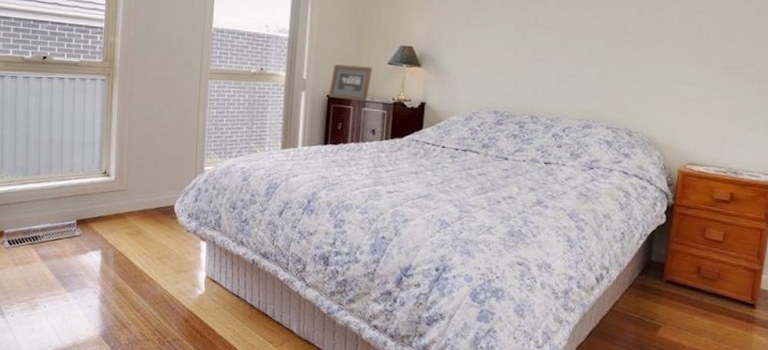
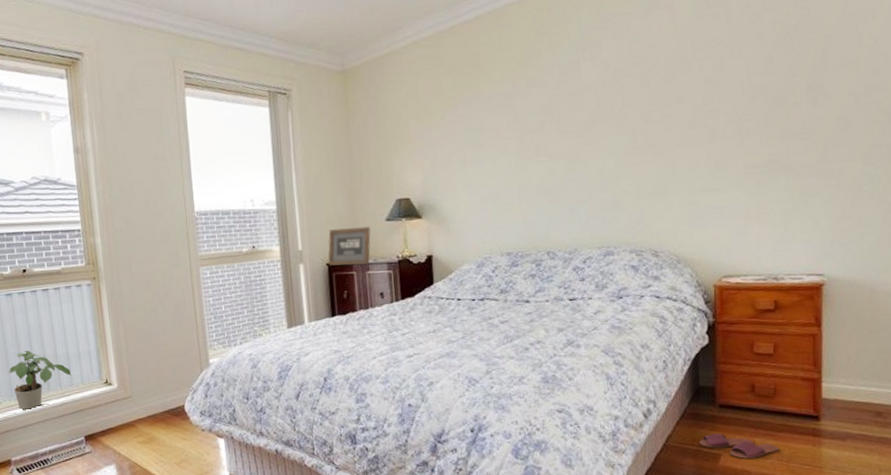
potted plant: none [15,132,73,188] -> present [9,351,71,410]
slippers: none [642,306,714,335] -> present [699,434,779,459]

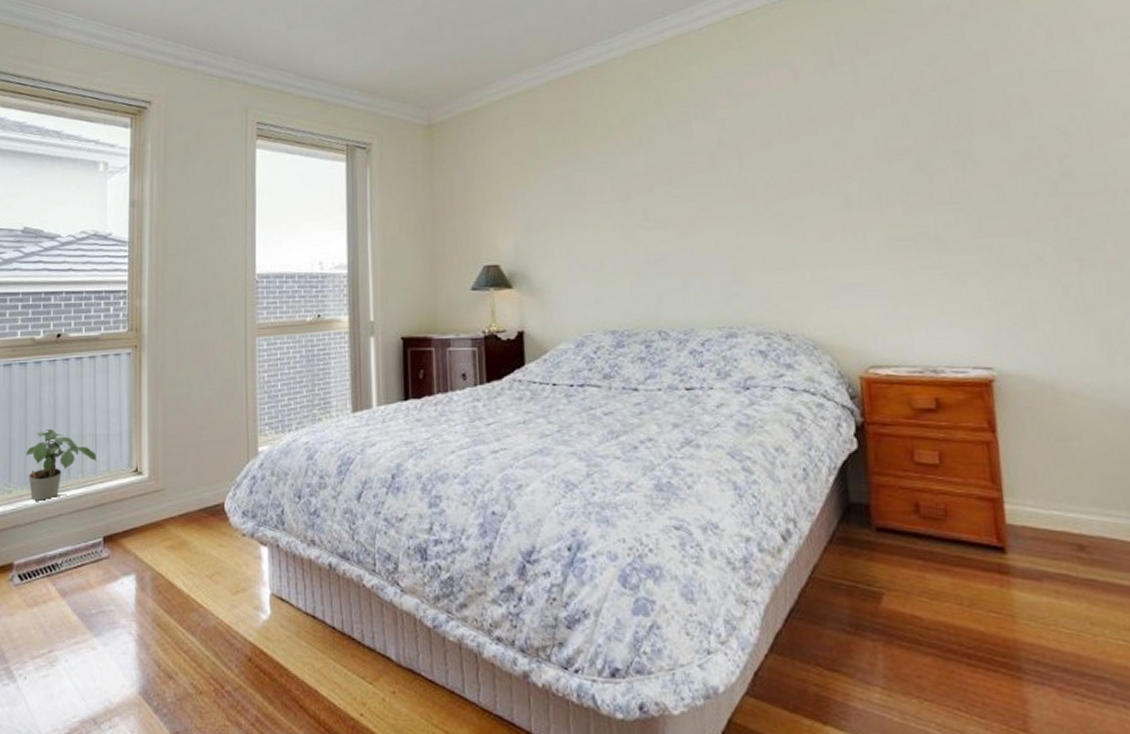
picture frame: present [328,226,371,266] -> none [403,296,454,341]
slippers: present [699,434,779,459] -> none [853,565,957,600]

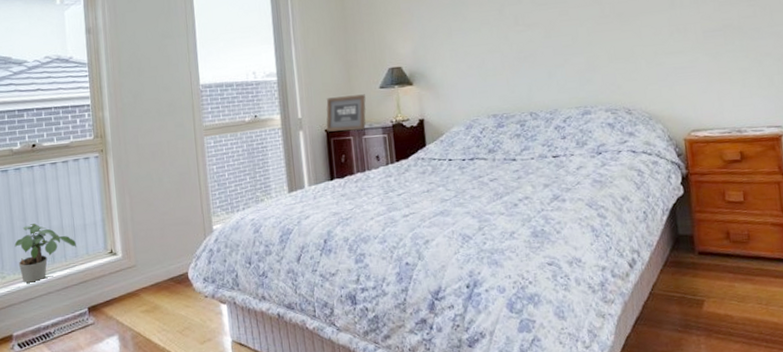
picture frame: none [403,296,454,341] -> present [326,94,367,132]

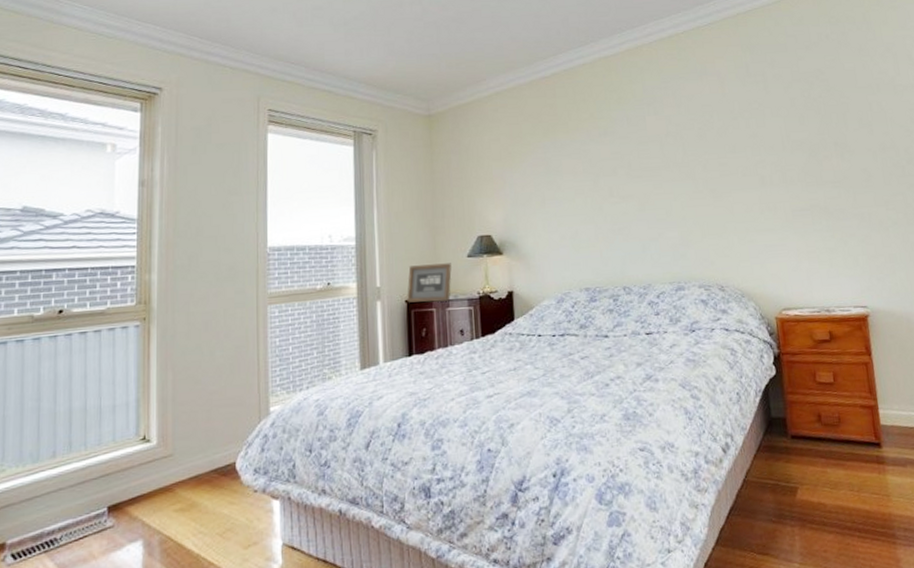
potted plant: present [14,223,76,283] -> none [22,404,101,478]

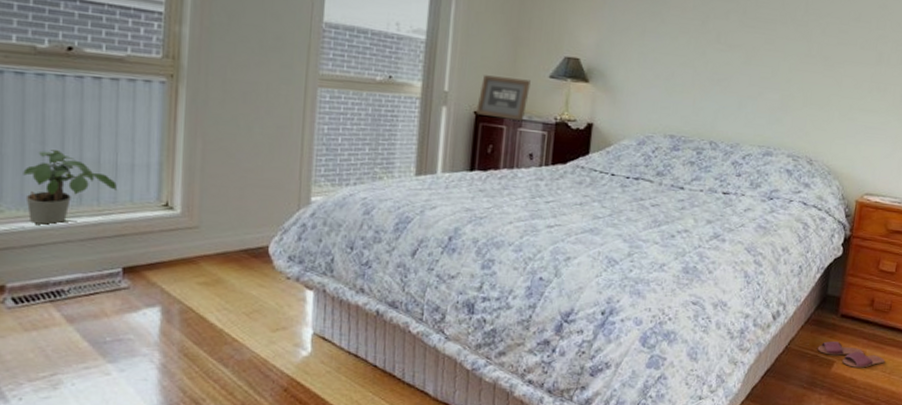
potted plant: none [22,404,101,478] -> present [23,150,117,225]
slippers: none [776,465,849,491] -> present [817,341,885,368]

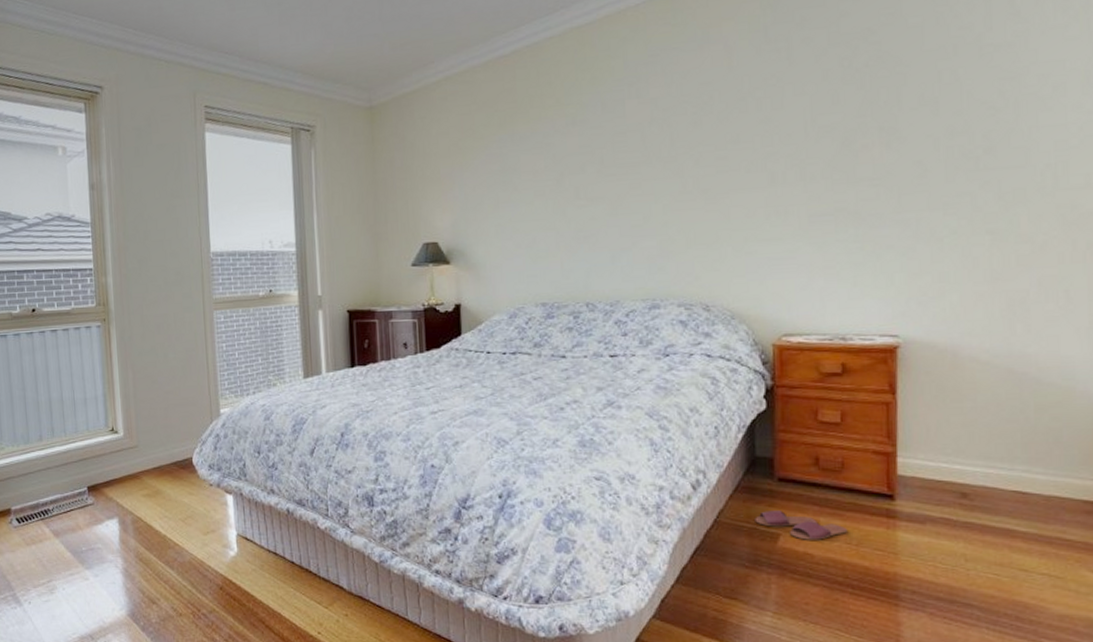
potted plant: present [23,150,117,225] -> none [13,394,76,456]
picture frame: present [476,75,531,122] -> none [348,272,395,314]

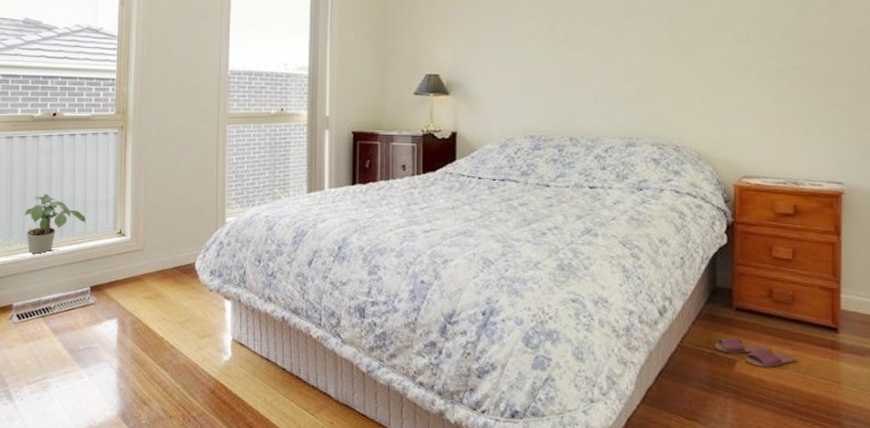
potted plant: none [13,394,76,456] -> present [24,194,86,254]

